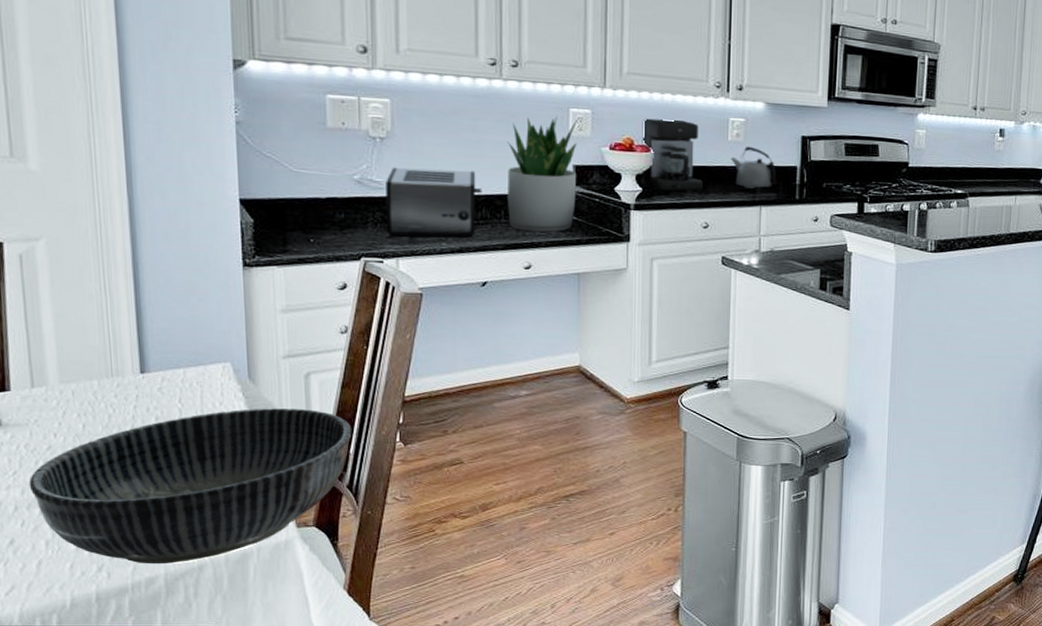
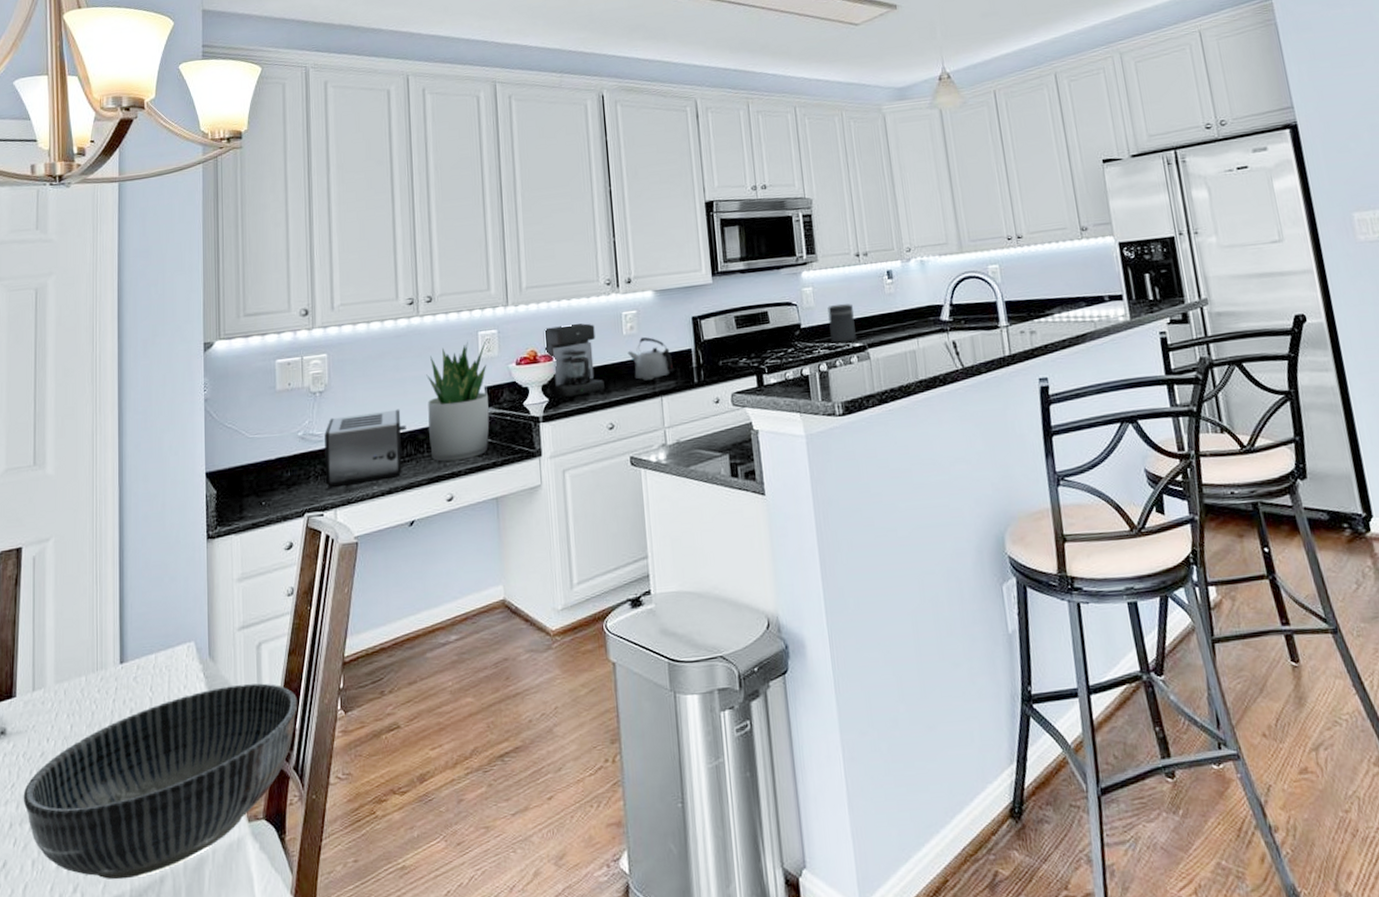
cylinder: none [935,150,961,188] -> present [827,303,858,343]

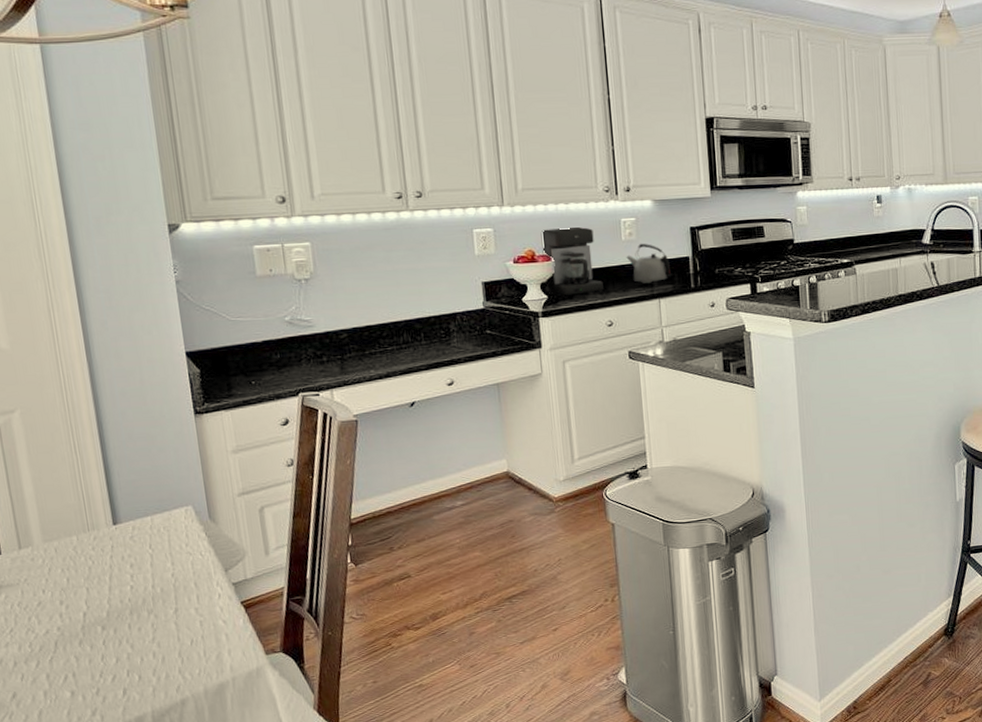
bowl: present [23,683,298,880] -> none [24,541,307,704]
toaster: present [324,409,406,489] -> none [314,299,402,371]
planter: present [426,339,490,462] -> none [420,236,488,350]
cylinder: present [827,303,858,343] -> none [819,223,846,259]

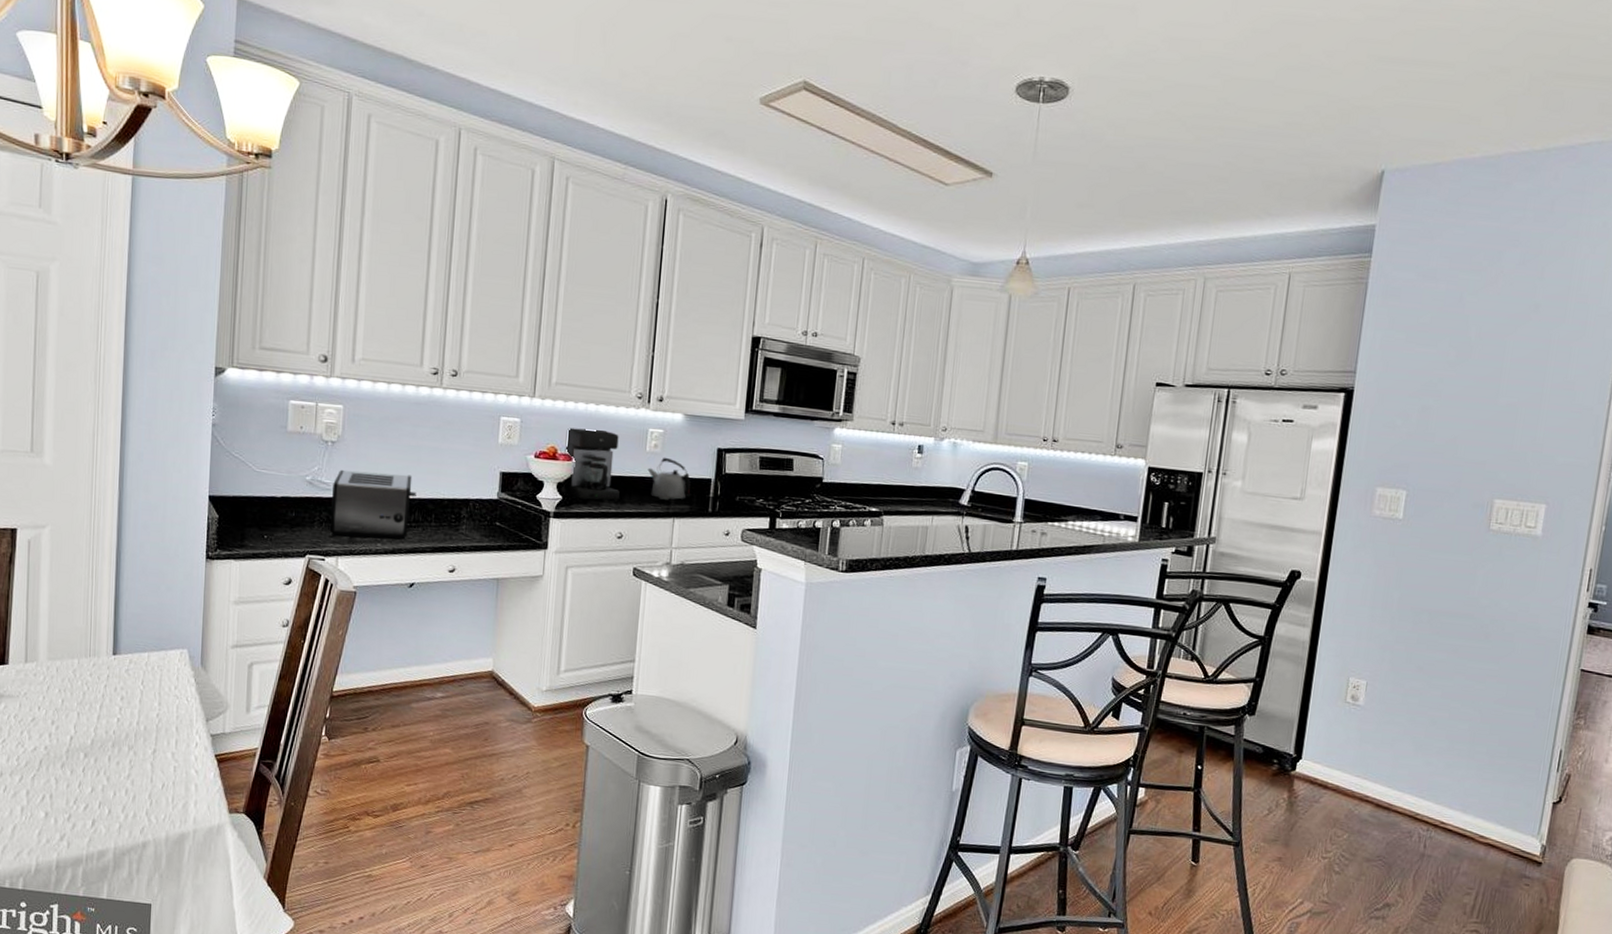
toaster: none [314,299,402,371] -> present [329,469,417,540]

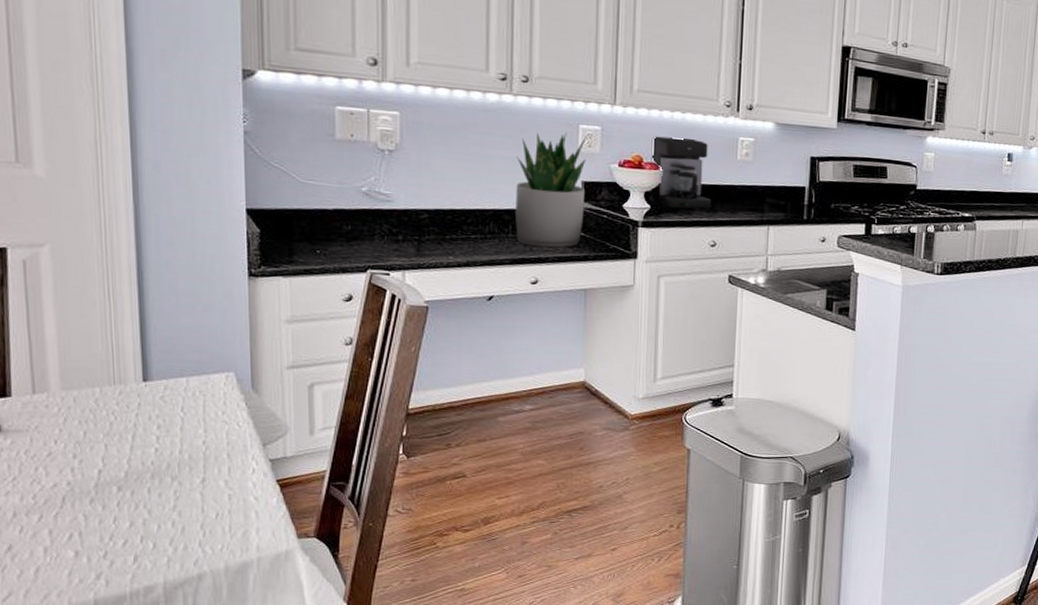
toaster: present [329,469,417,540] -> none [392,180,490,252]
planter: none [438,423,508,537] -> present [514,131,588,248]
kettle: present [647,457,691,500] -> none [739,165,785,208]

